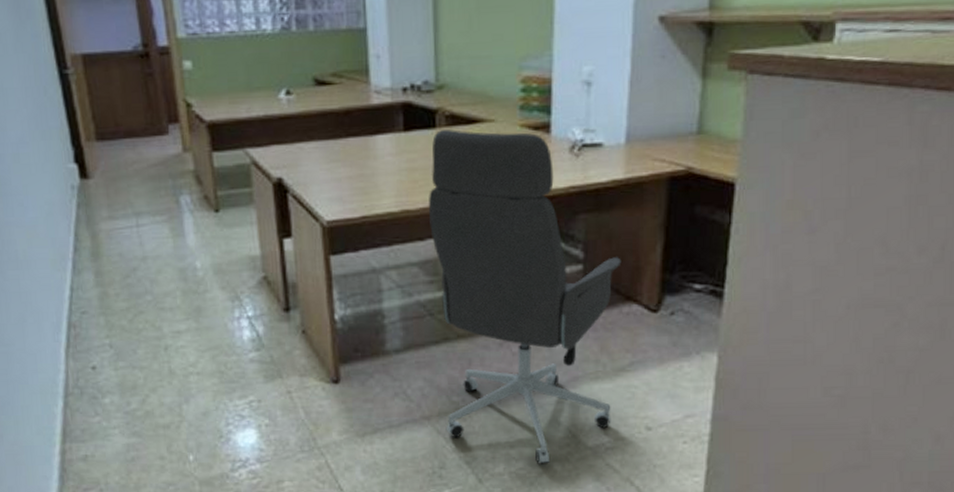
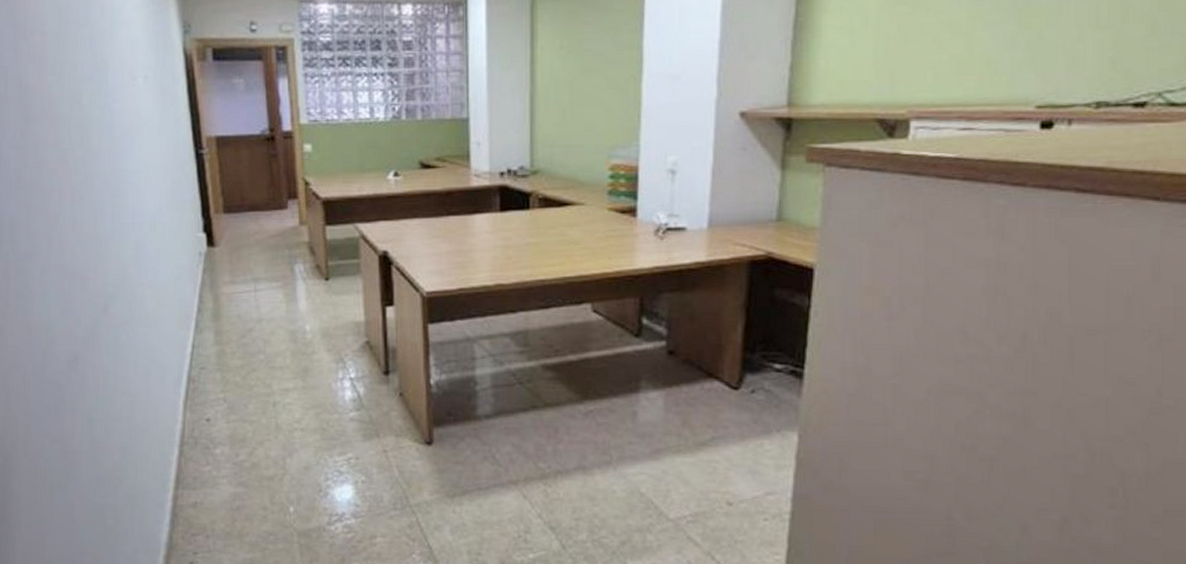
office chair: present [429,129,622,464] -> none [521,210,703,534]

